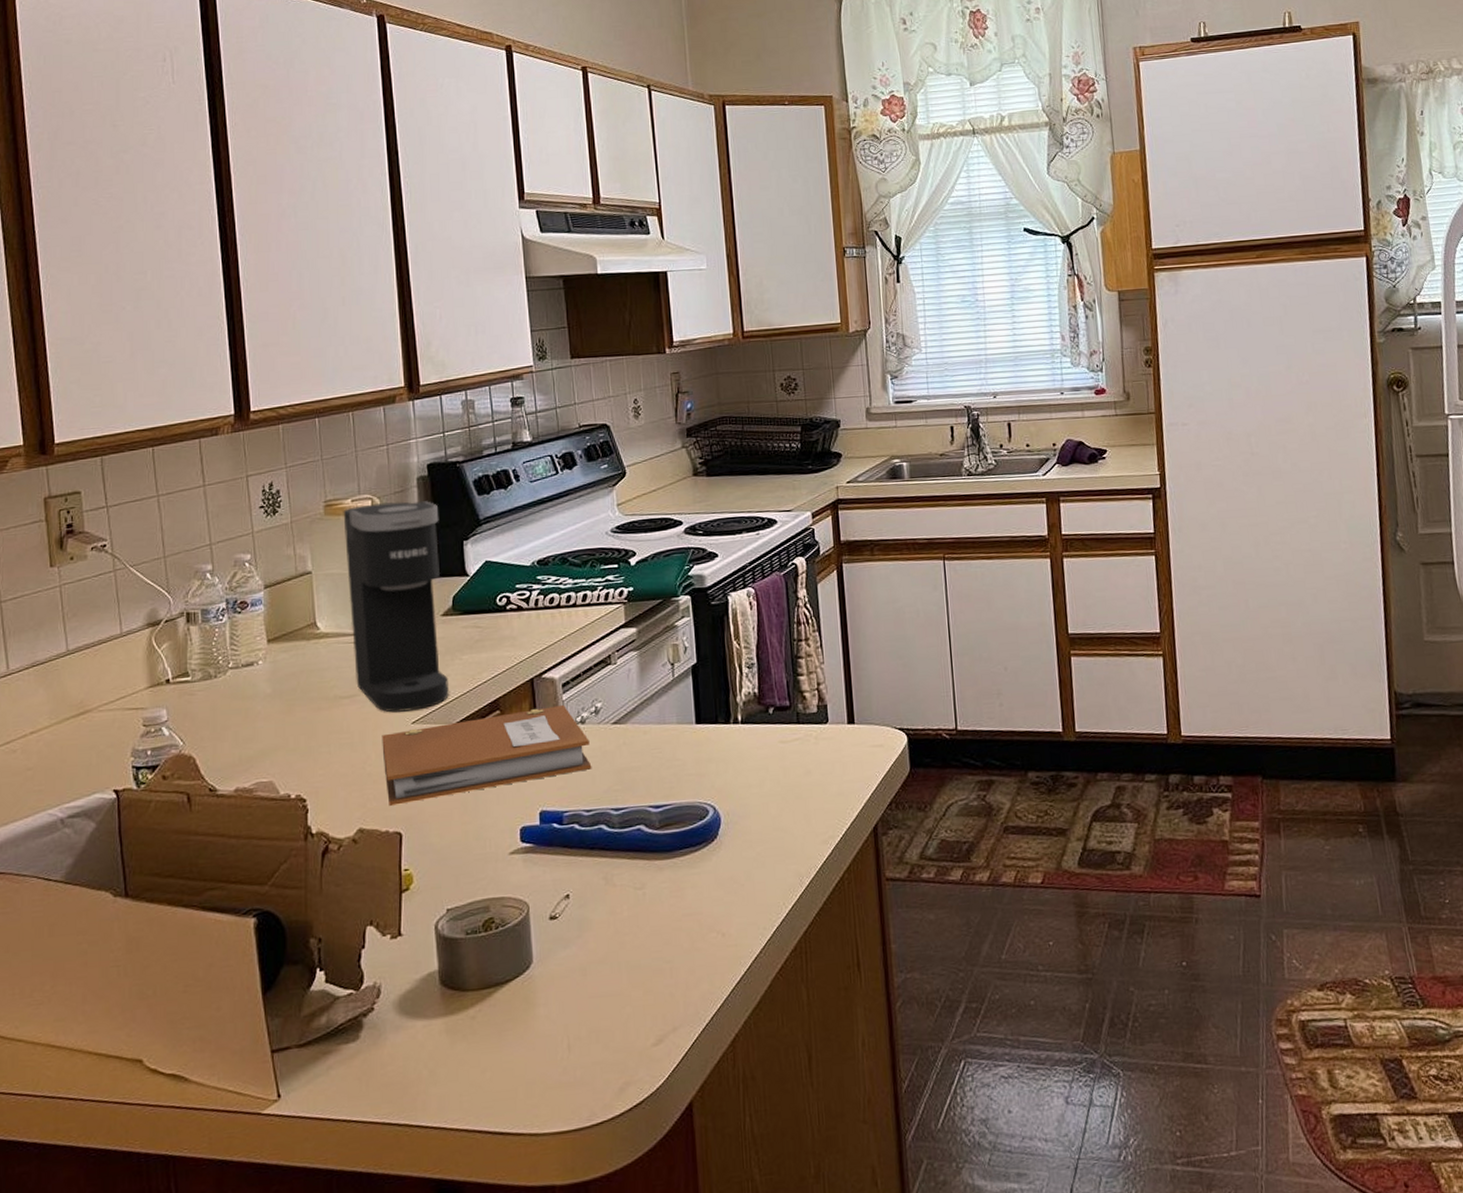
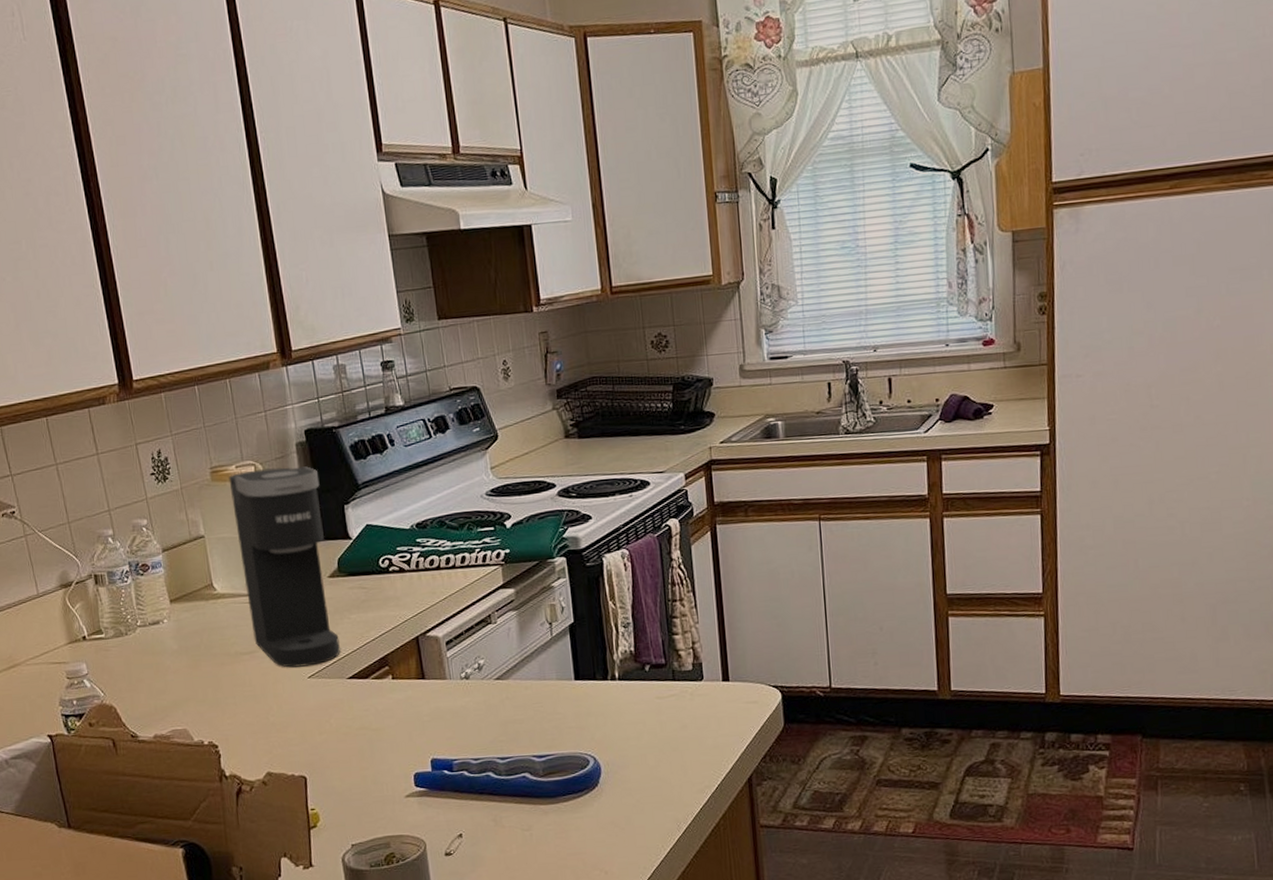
notebook: present [382,705,592,806] -> none [281,662,478,752]

